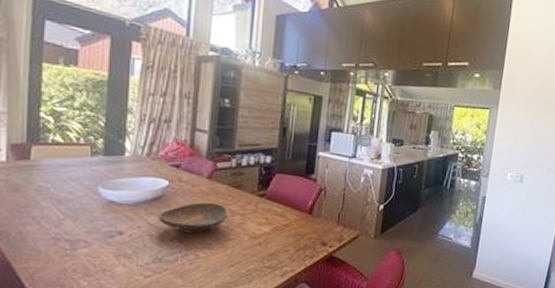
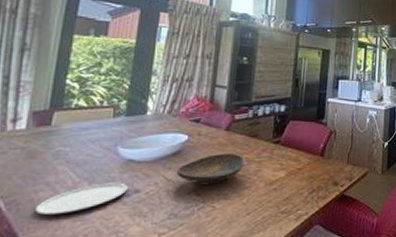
plate: none [24,222,111,249] -> present [34,182,127,216]

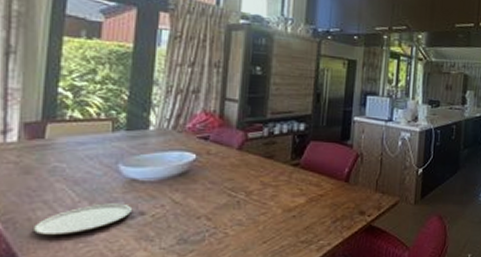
decorative bowl: present [176,153,245,185] -> none [184,175,260,210]

